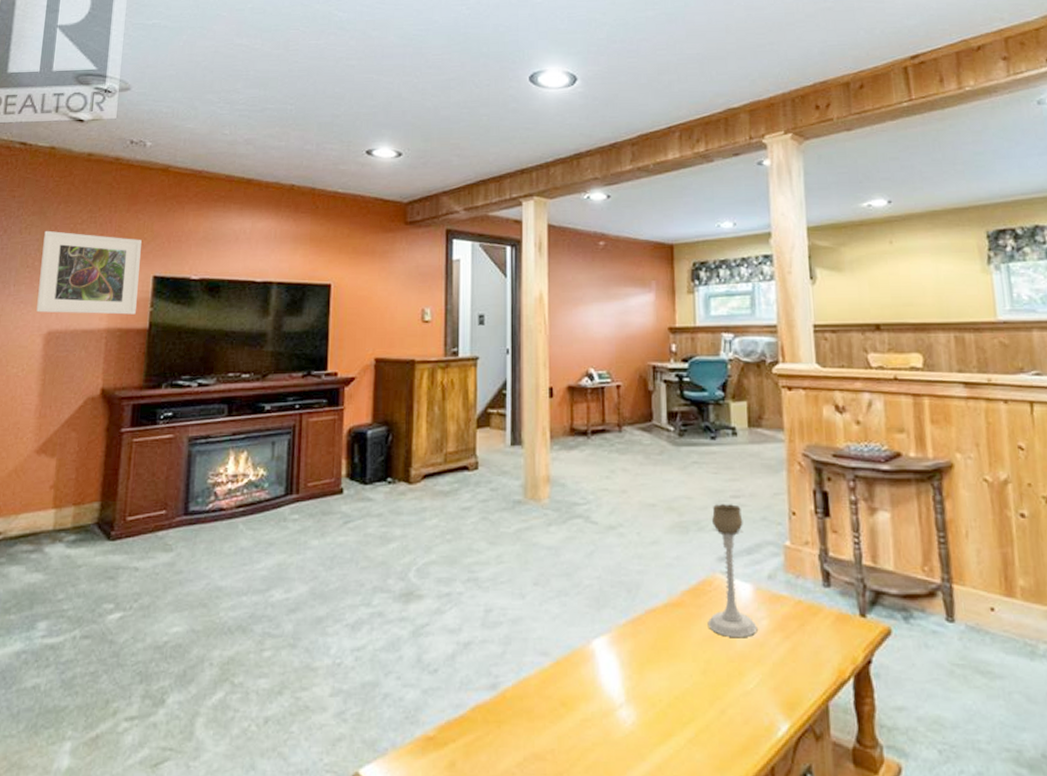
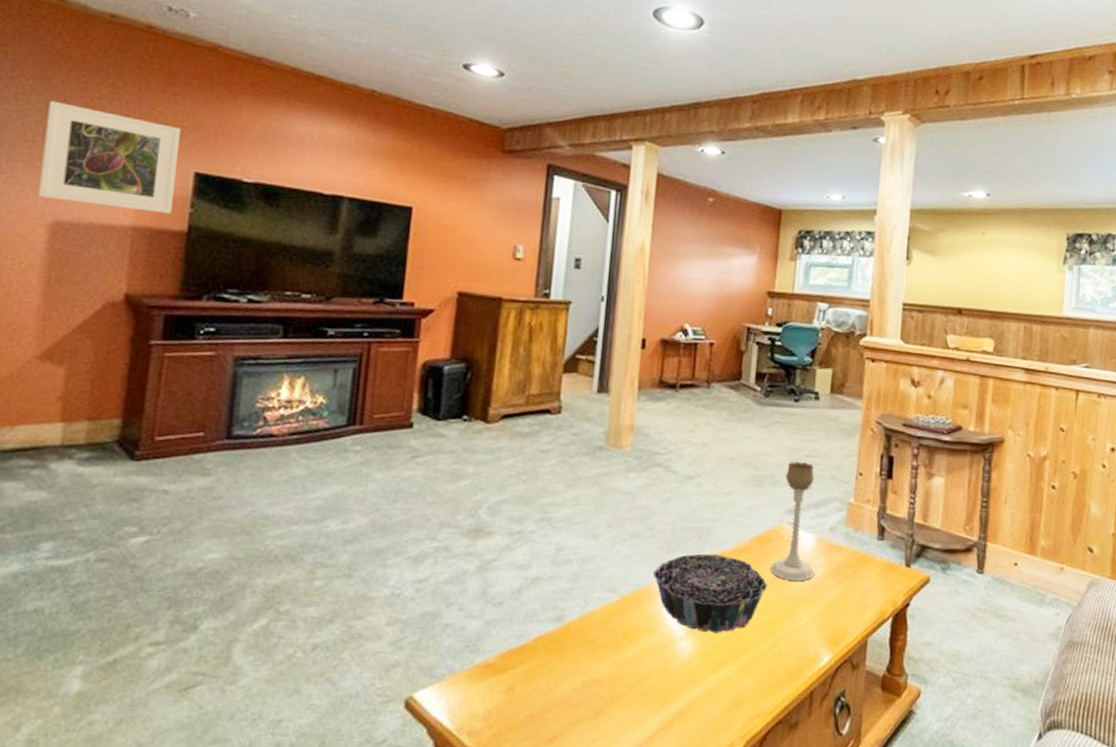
decorative bowl: none [584,610,707,699] -> present [652,553,767,633]

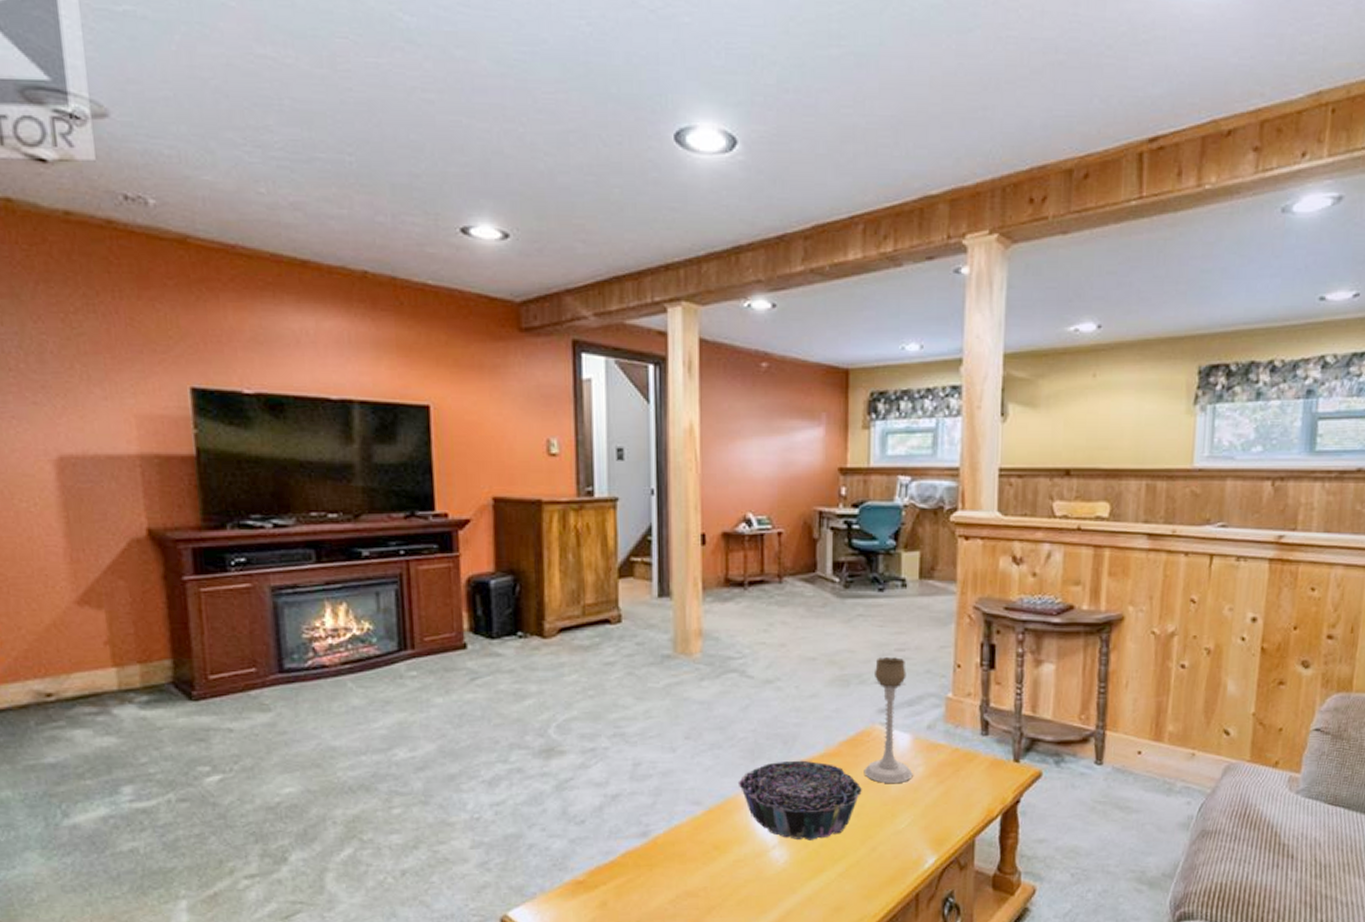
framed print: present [38,100,181,214] -> none [24,320,176,437]

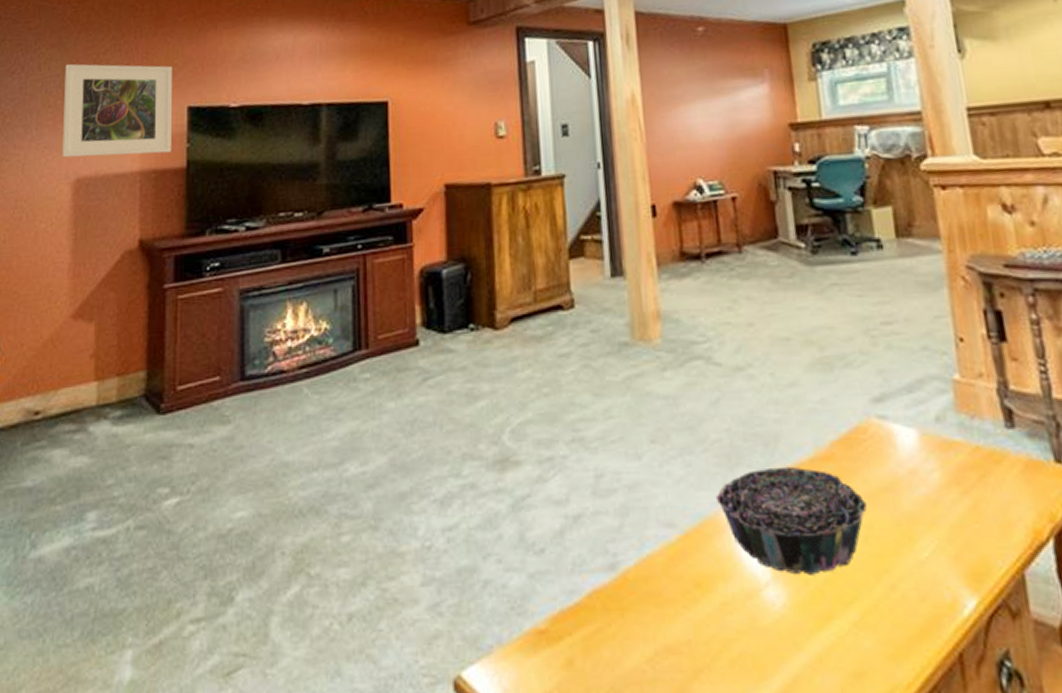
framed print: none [24,320,176,437] -> present [62,63,172,158]
candle holder: present [864,657,913,784] -> none [859,332,928,496]

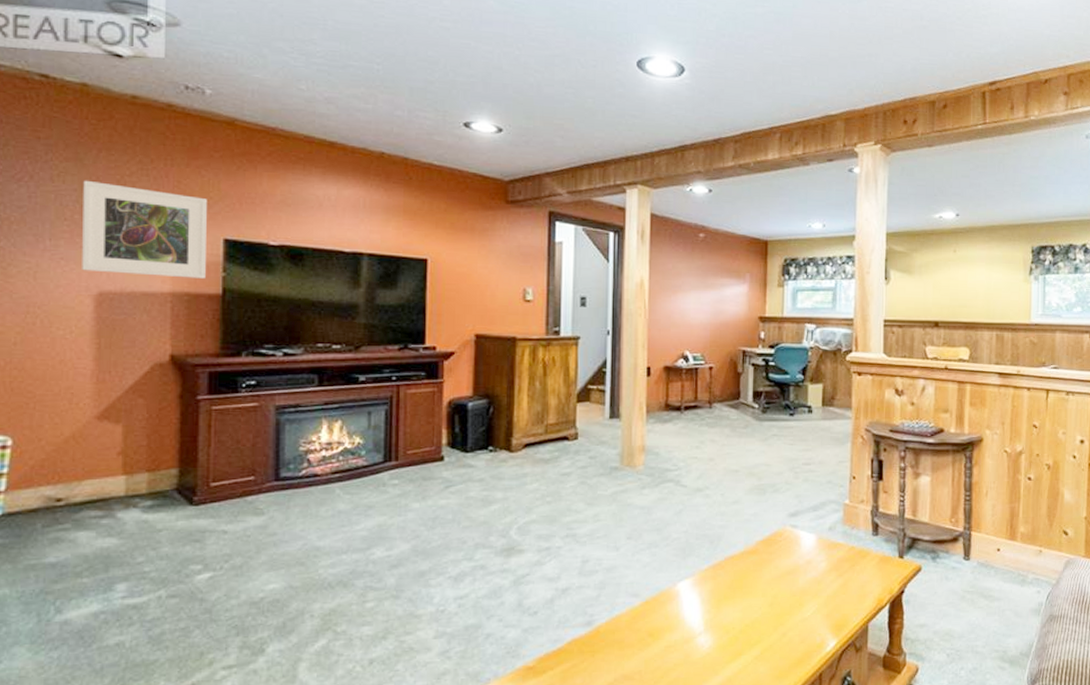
decorative bowl: present [715,466,867,575] -> none [671,557,775,628]

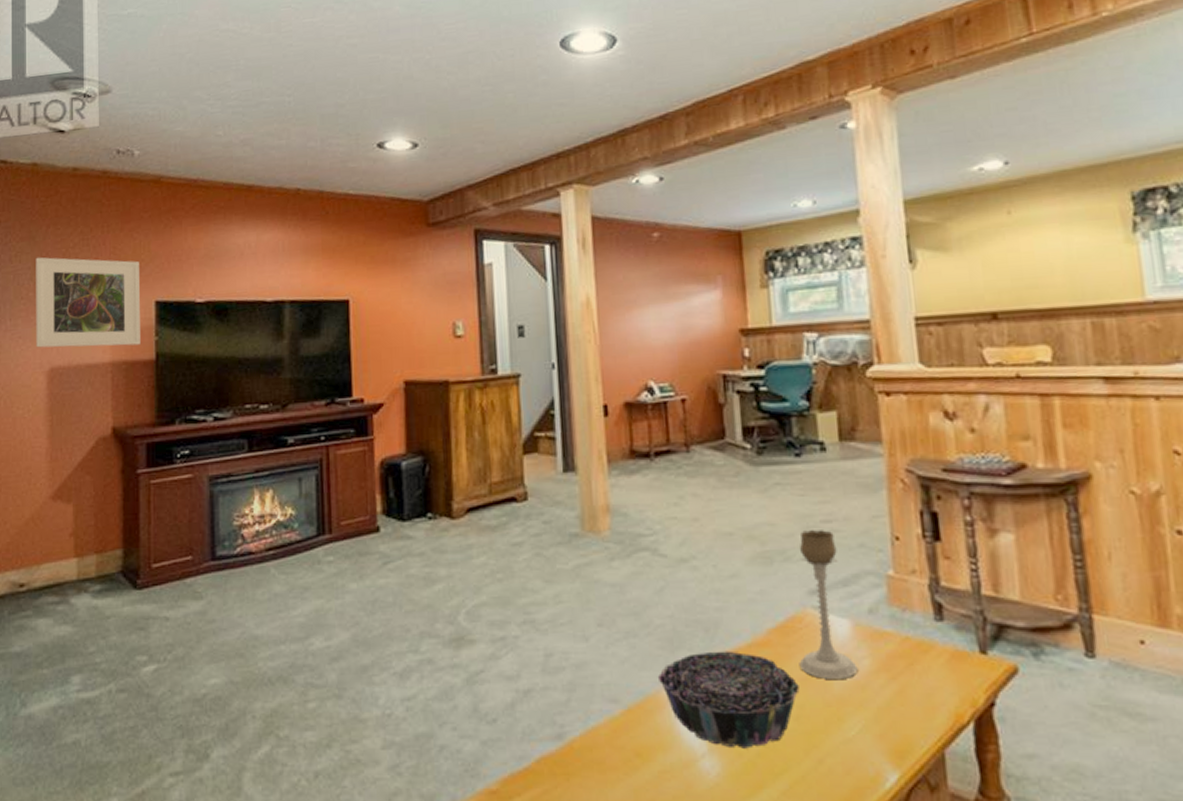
decorative bowl: none [671,557,775,628] -> present [657,651,800,749]
candle holder: none [776,470,817,577] -> present [799,530,858,680]

